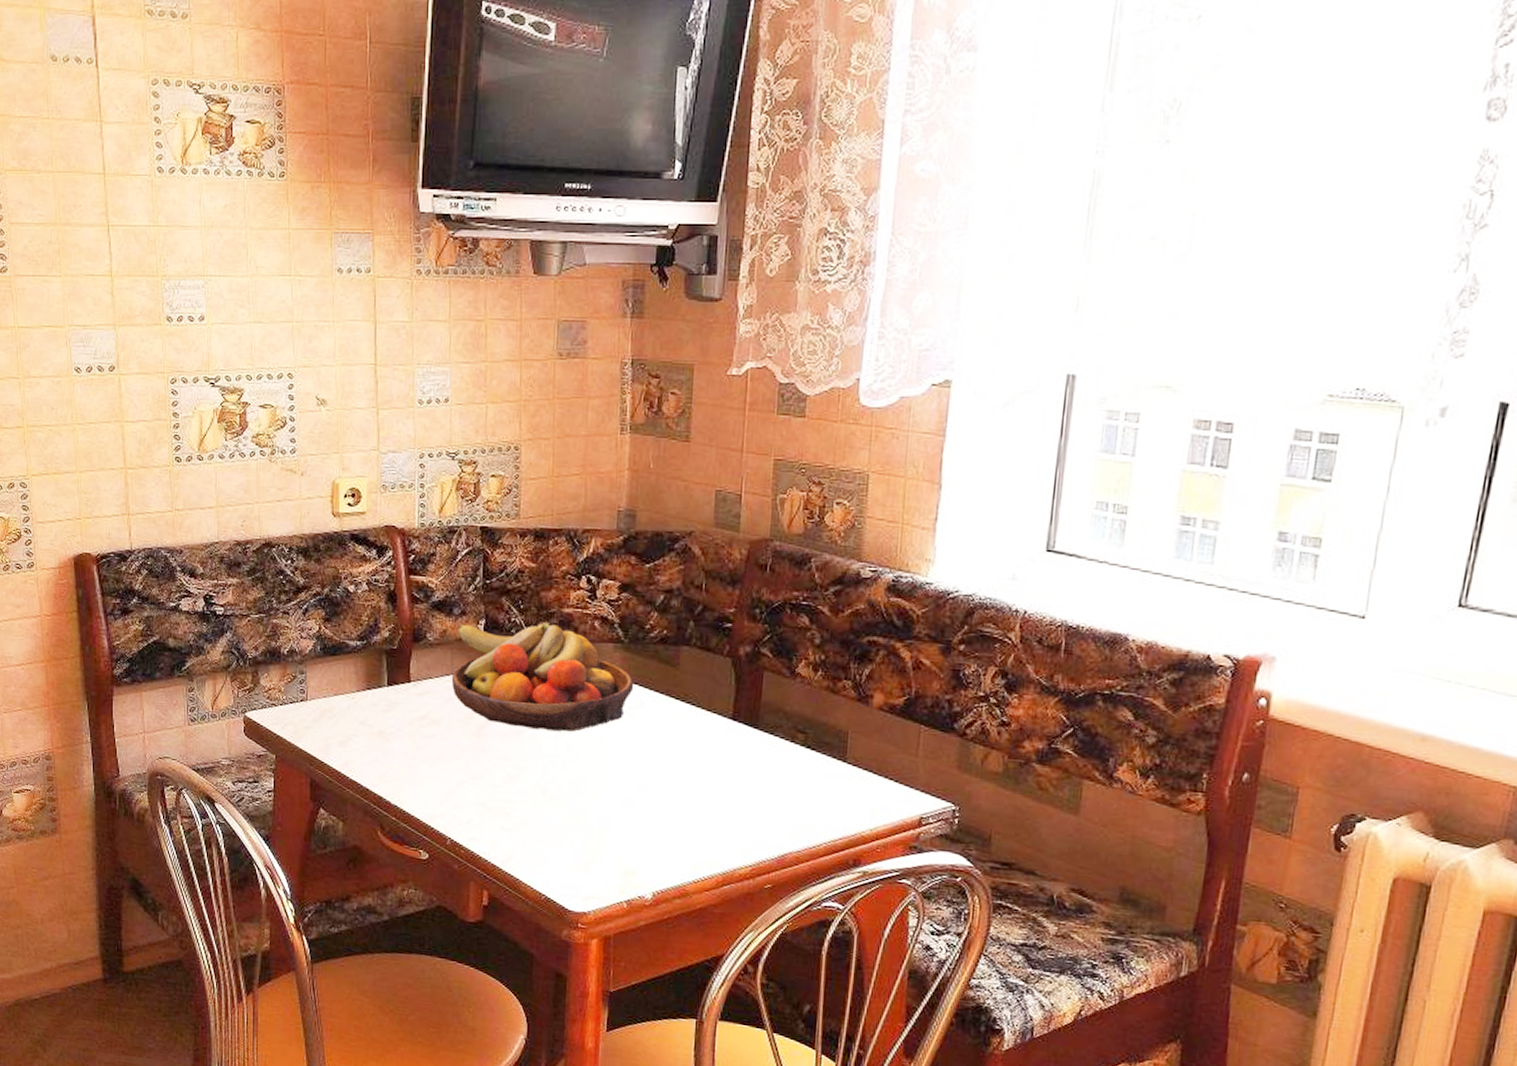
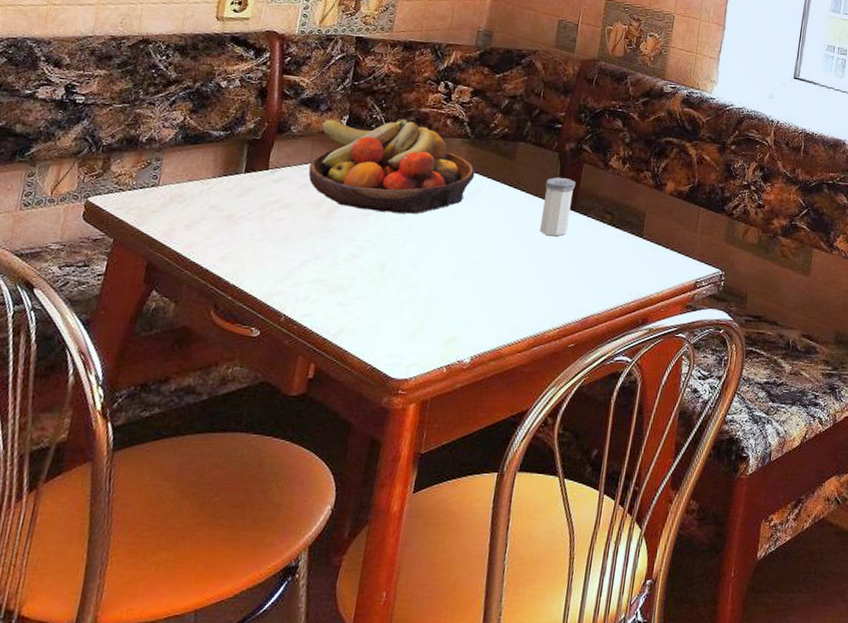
salt shaker: none [717,688,756,759] -> present [540,177,576,237]

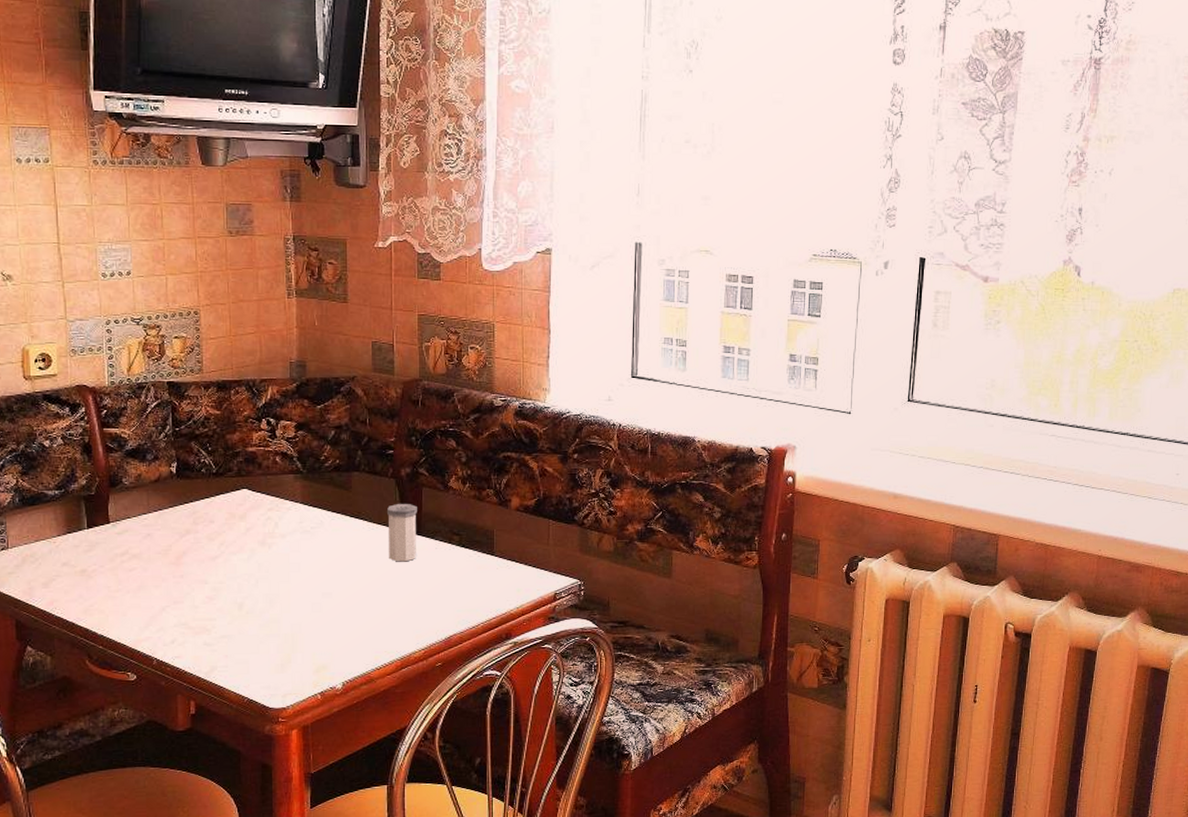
fruit bowl: present [308,118,476,214] -> none [148,461,314,554]

